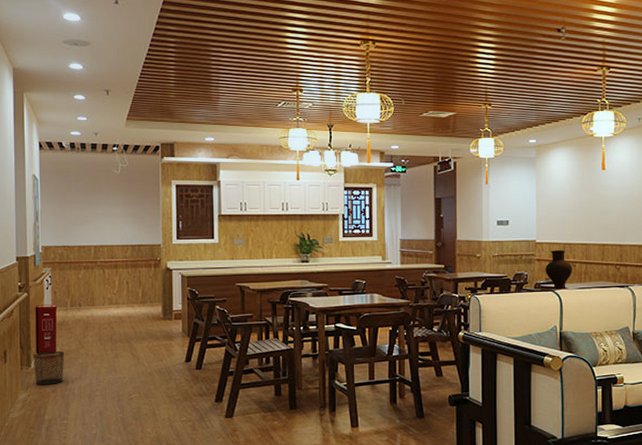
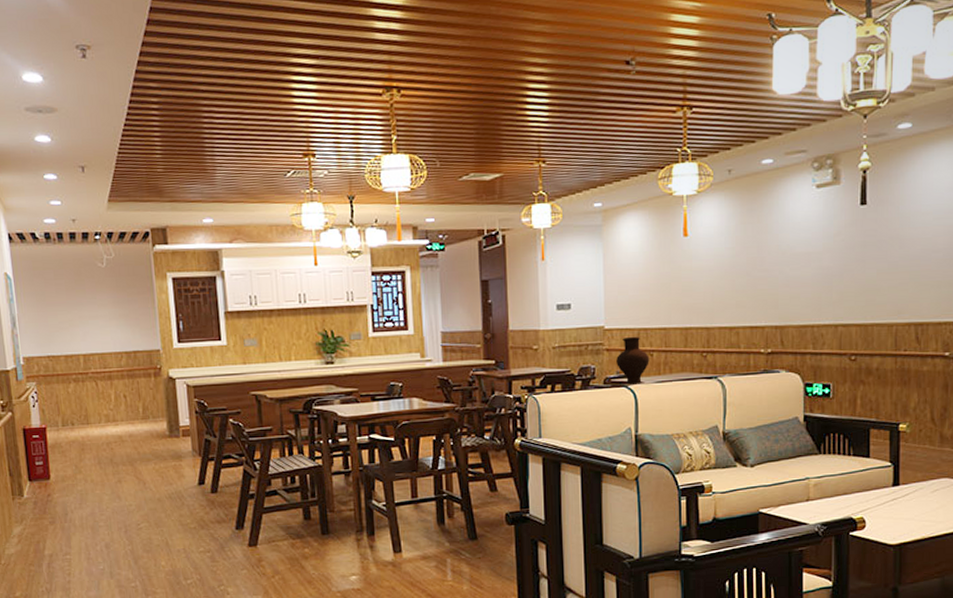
waste bin: present [32,351,65,385] -> none [24,477,62,517]

